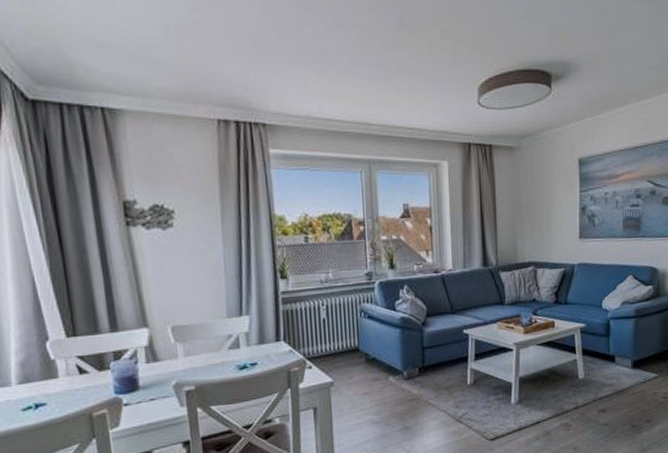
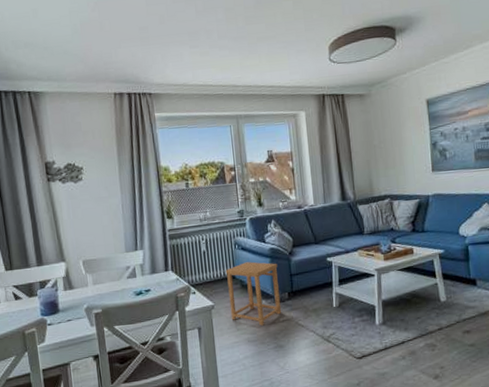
side table: none [348,332,411,405] -> present [225,261,282,326]

